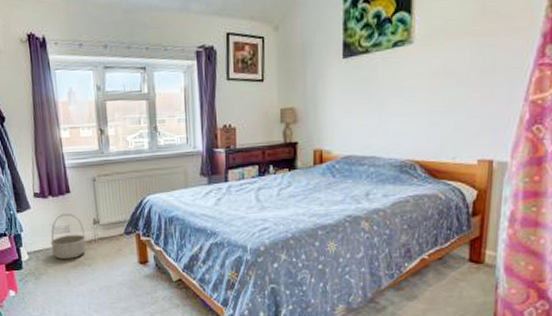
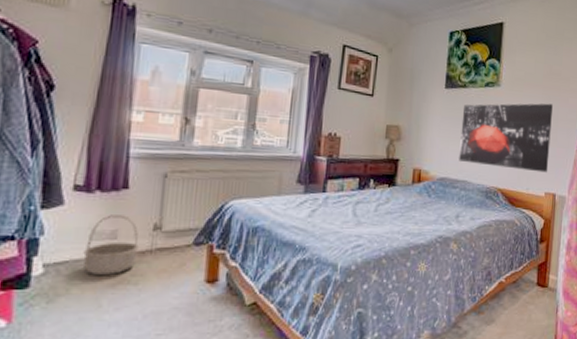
wall art: none [365,52,487,138] -> present [459,103,553,173]

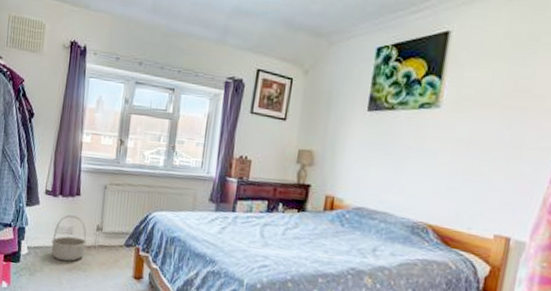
wall art: present [459,103,553,173] -> none [380,127,515,212]

